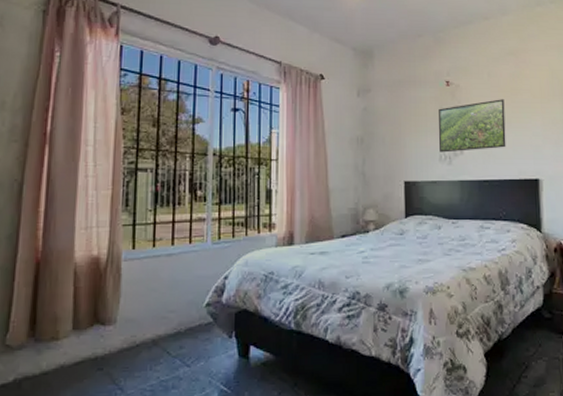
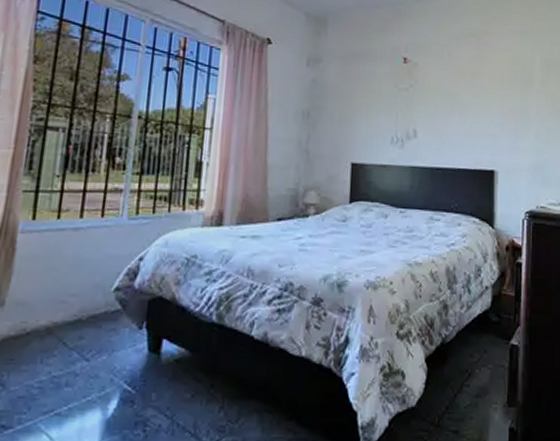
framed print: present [439,99,506,153] -> none [392,82,464,135]

